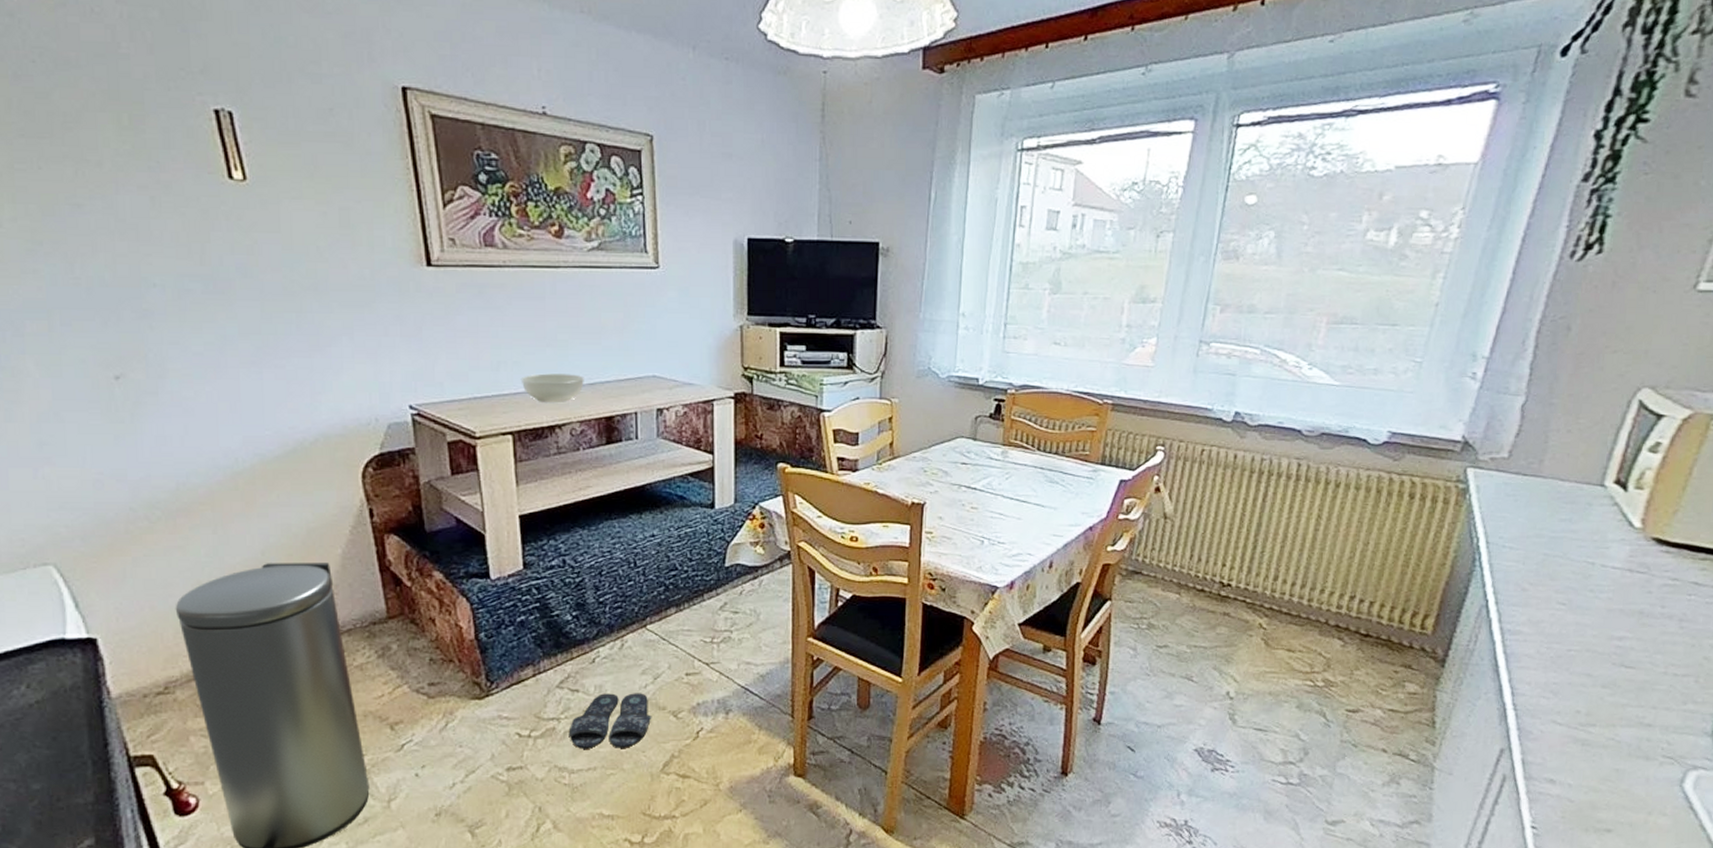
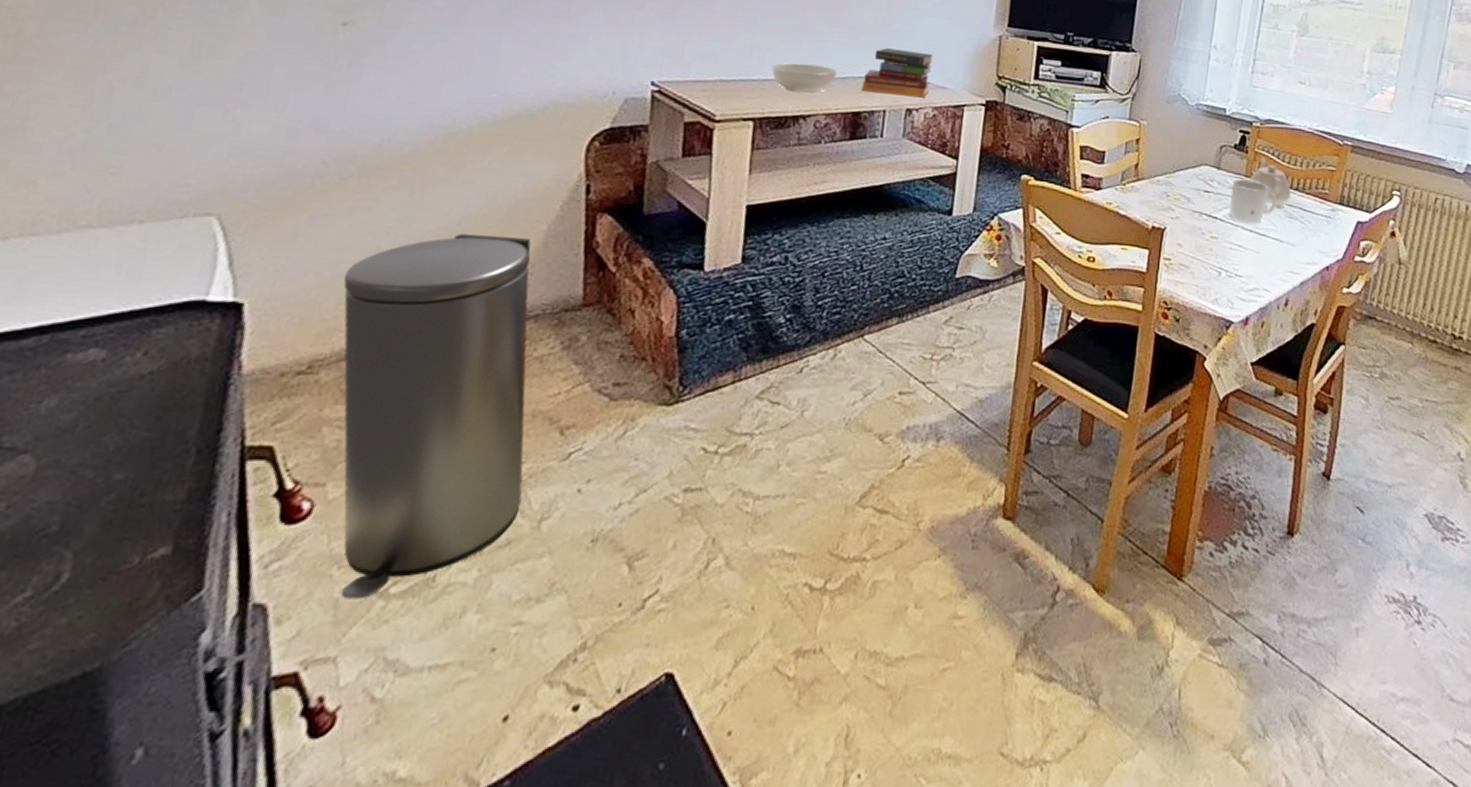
slippers: present [570,693,652,749] -> none [761,408,856,474]
books: none [610,350,677,396] -> present [861,48,933,98]
mug: none [988,448,1037,492] -> present [1229,178,1278,225]
teapot: none [1007,425,1050,474] -> present [1249,157,1291,209]

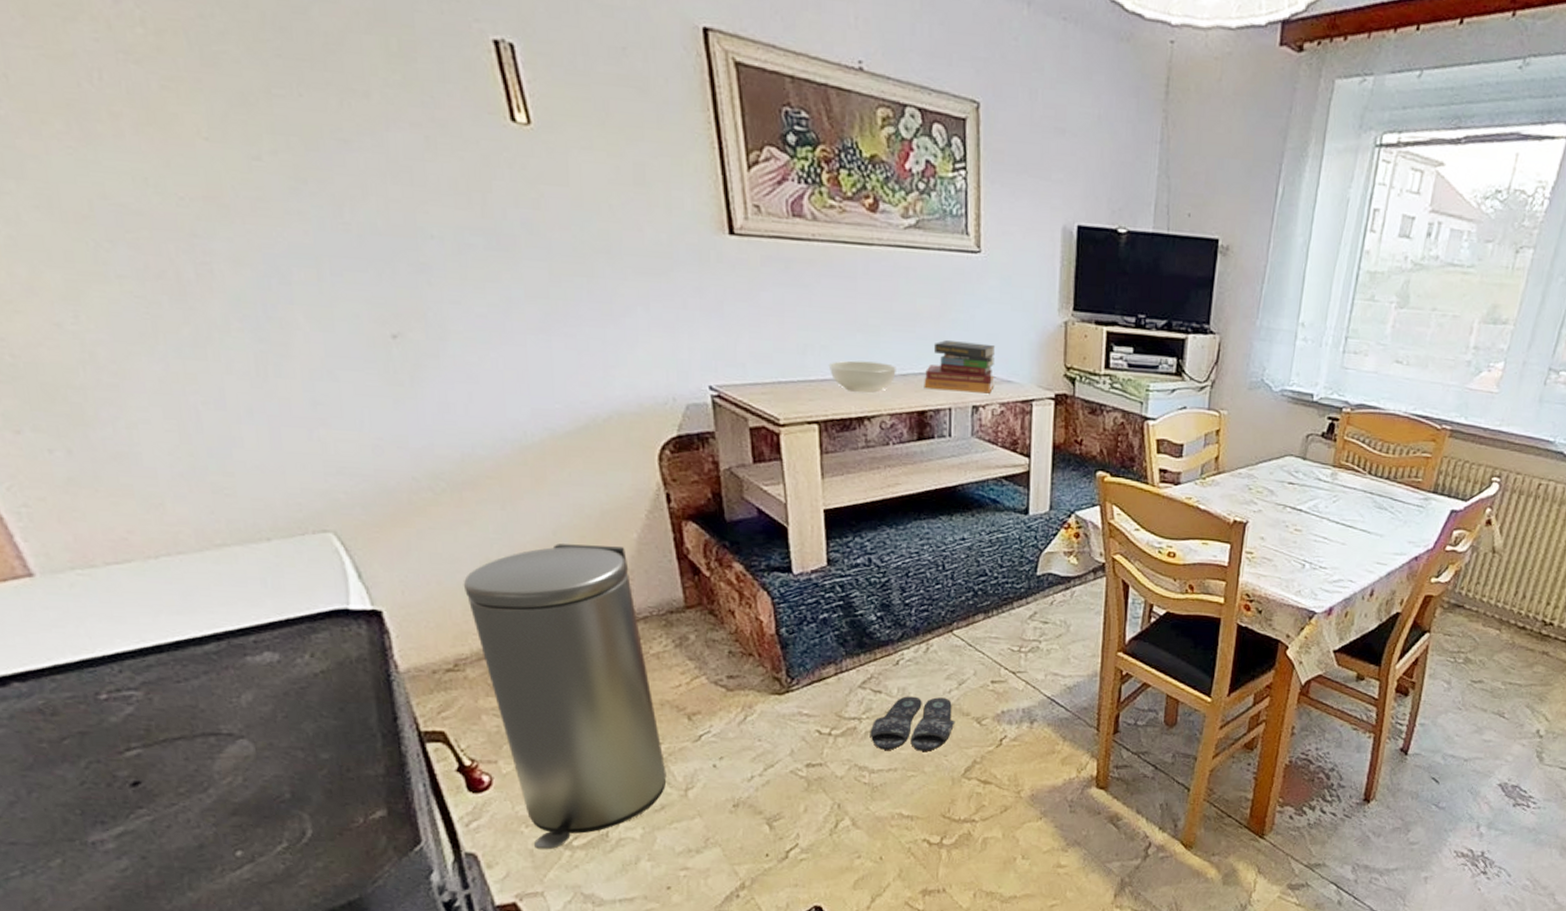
slippers: none [761,408,856,474] -> present [871,696,956,751]
mug: present [1229,178,1278,225] -> none [1315,469,1367,516]
teapot: present [1249,157,1291,209] -> none [1337,446,1382,499]

